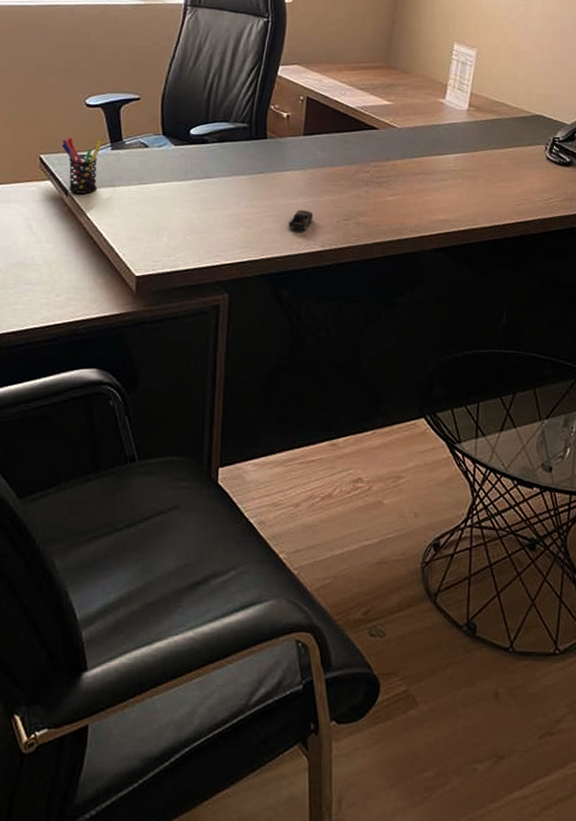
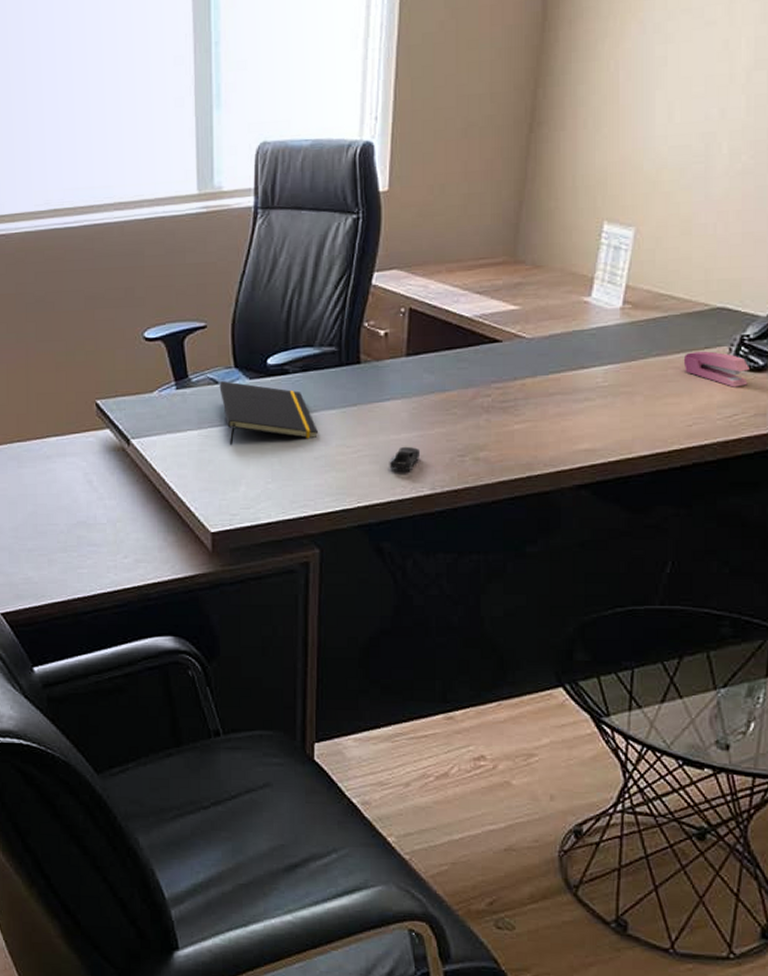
pen holder: present [61,136,103,194] -> none [119,377,166,442]
notepad: none [149,146,231,200] -> present [219,381,319,445]
stapler: none [513,148,560,177] -> present [683,351,749,387]

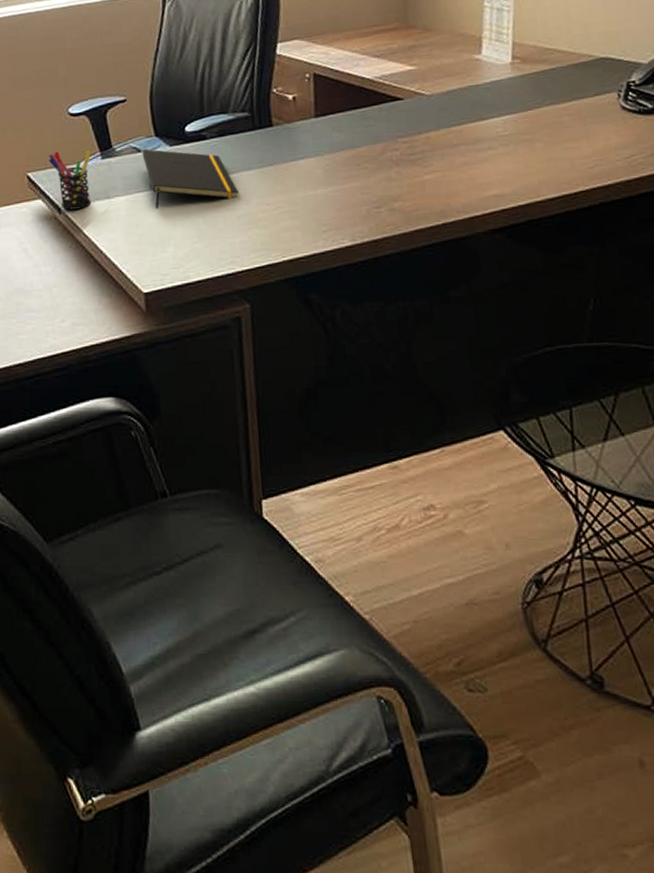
pen holder: none [119,377,166,442] -> present [48,150,92,210]
computer mouse: present [389,446,421,471] -> none [308,201,338,225]
stapler: present [683,351,749,387] -> none [576,98,641,130]

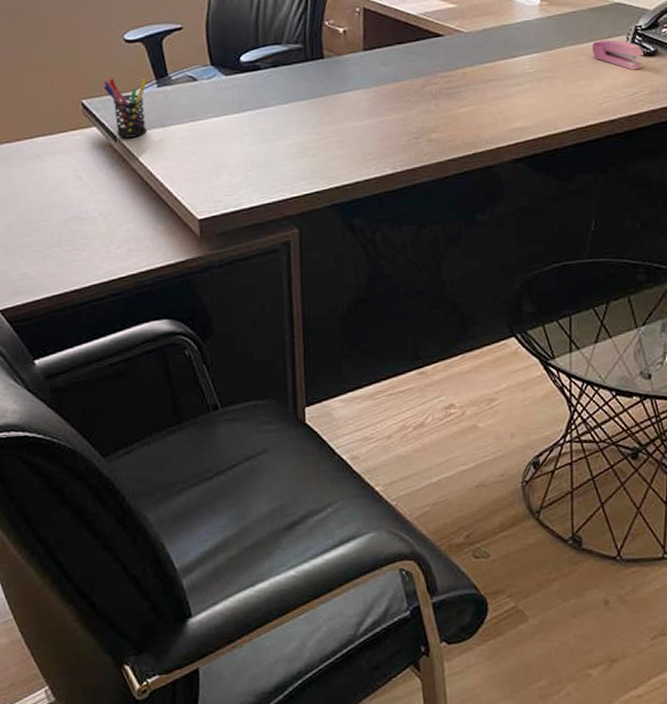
notepad: present [142,149,240,208] -> none [197,78,291,137]
stapler: none [576,98,641,130] -> present [591,40,643,70]

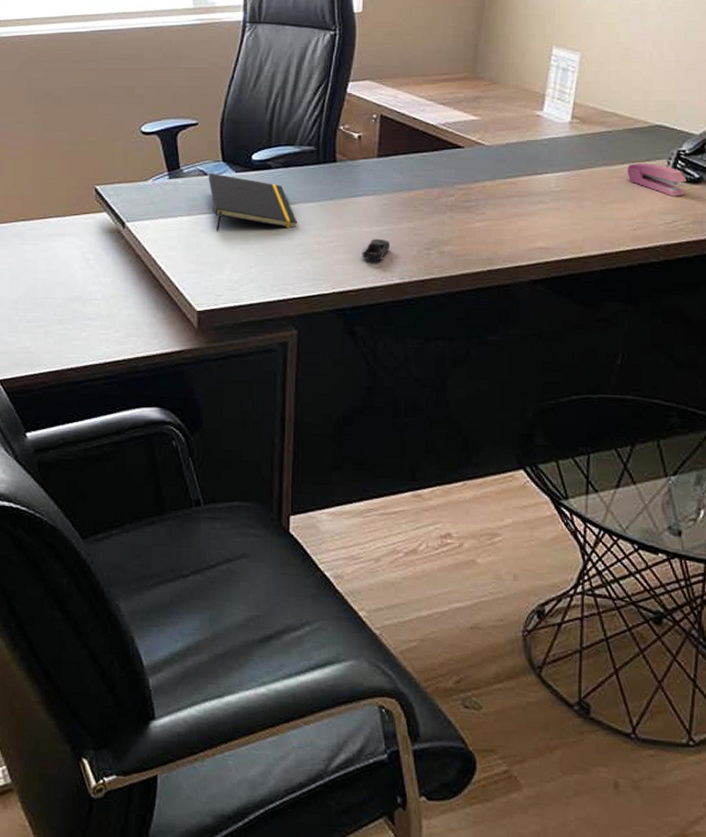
pen holder: present [103,77,148,138] -> none [117,166,160,225]
notepad: none [197,78,291,137] -> present [208,173,298,231]
computer mouse: none [354,131,382,154] -> present [362,238,391,261]

